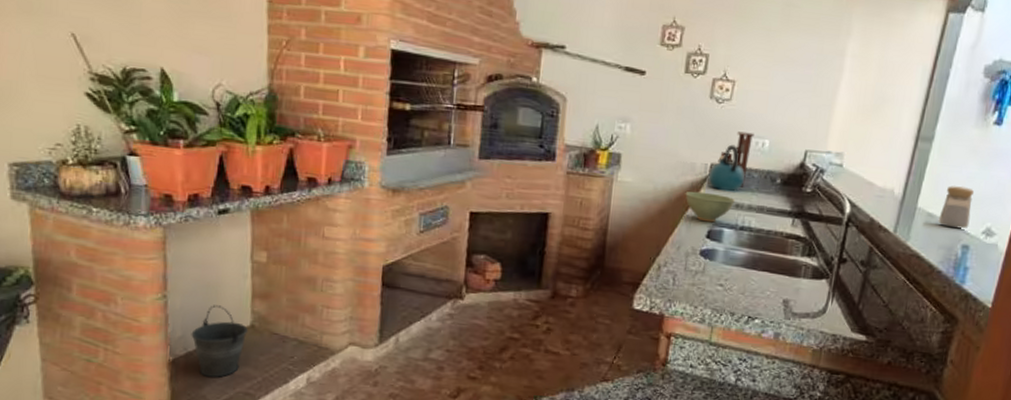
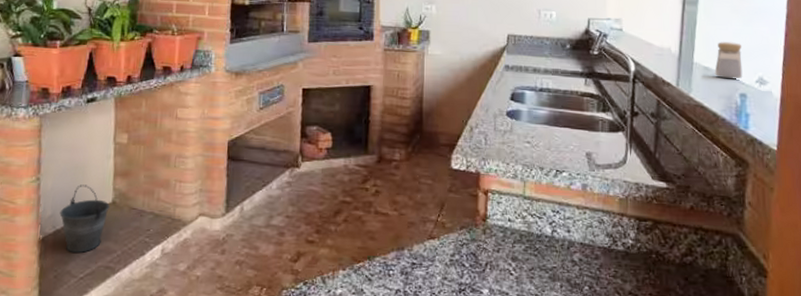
bowl: present [685,191,735,223] -> none [488,59,532,86]
kettle: present [708,144,745,191] -> none [507,17,539,57]
paper towel holder: present [718,131,754,188] -> none [513,6,542,54]

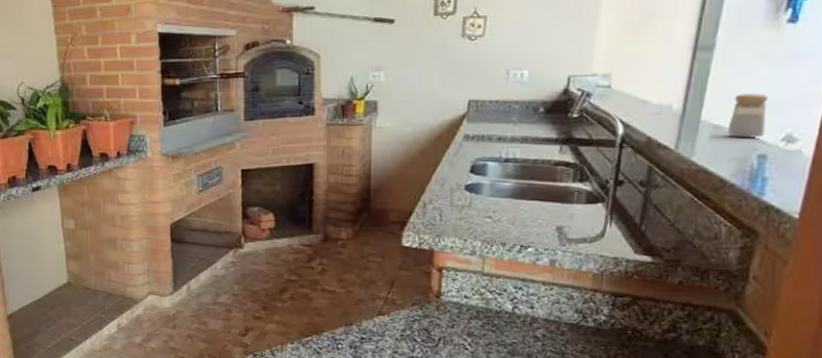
bucket: present [59,185,110,253] -> none [22,267,66,327]

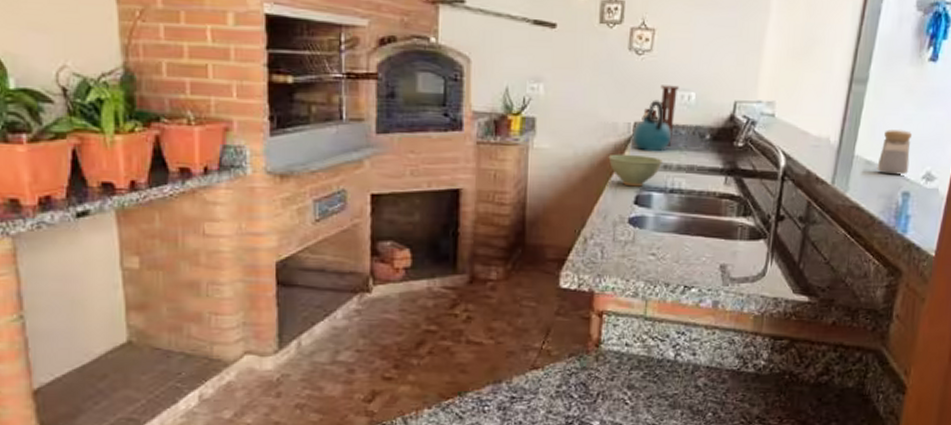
bowl: none [444,129,497,157] -> present [608,154,662,187]
kettle: none [467,79,506,125] -> present [632,100,672,151]
paper towel holder: none [476,65,511,120] -> present [642,85,679,146]

